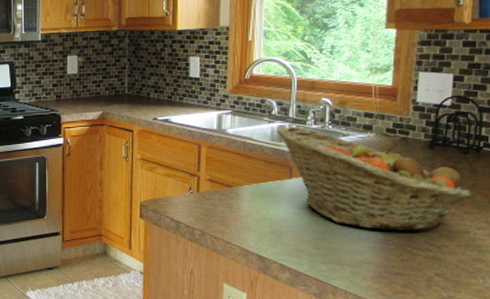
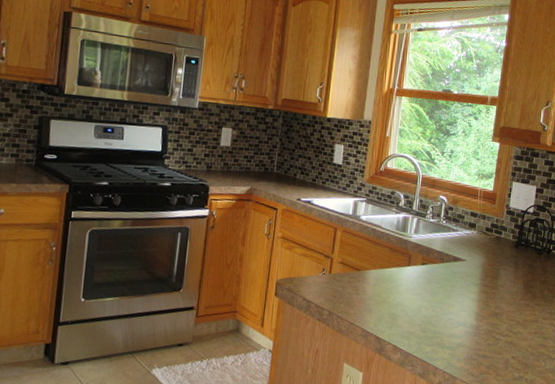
fruit basket: present [276,126,473,231] -> none [401,217,542,319]

